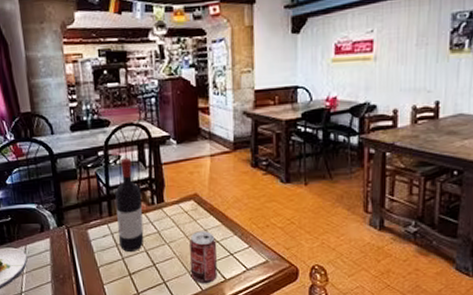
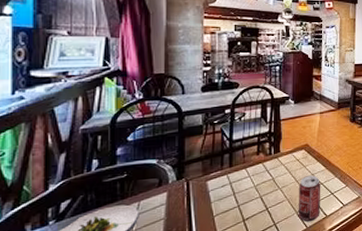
wine bottle: present [115,157,144,253] -> none [236,115,261,200]

